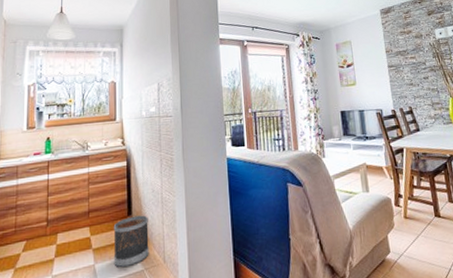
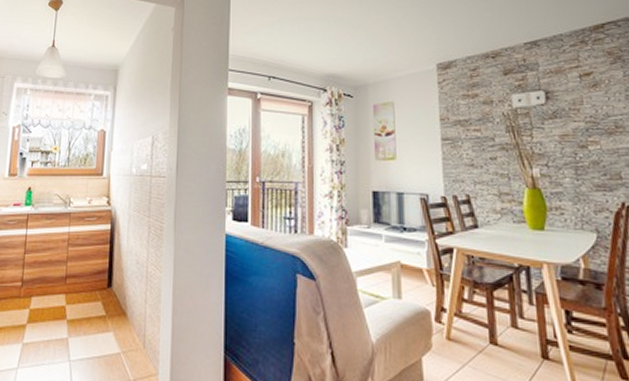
wastebasket: present [113,215,149,268] -> none [88,289,130,347]

